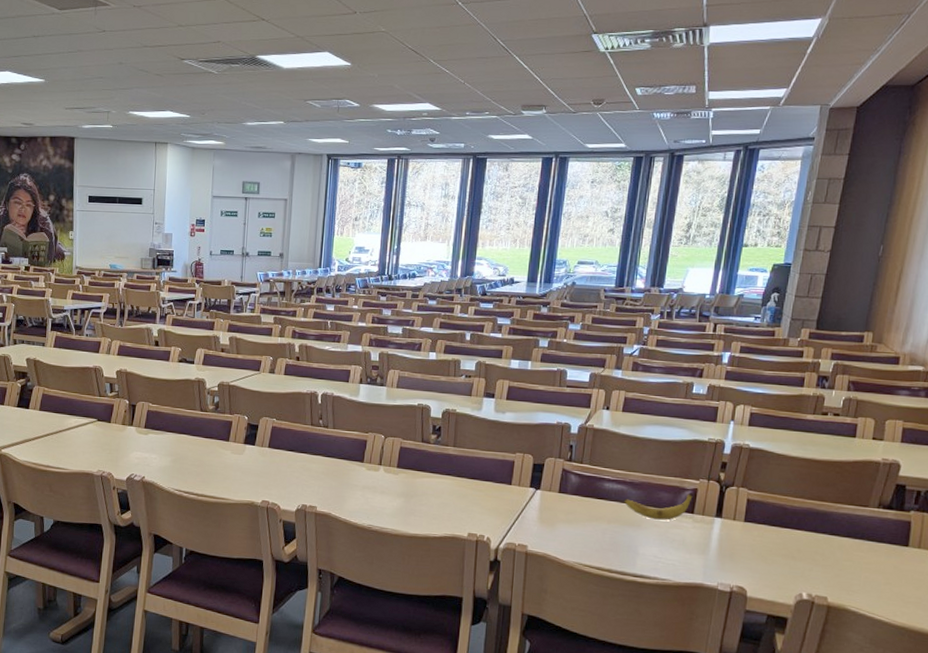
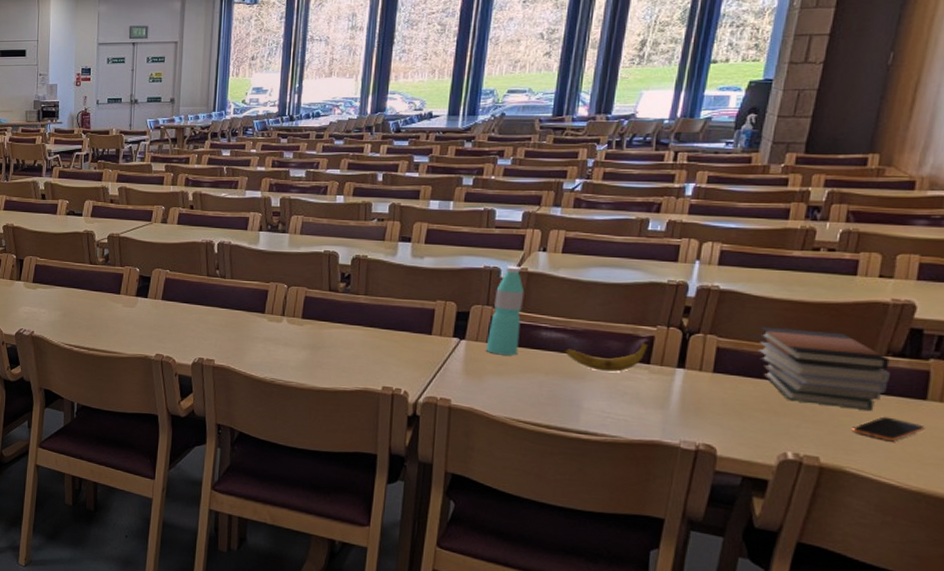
water bottle: none [557,422,591,505] -> present [485,266,525,356]
book stack: none [780,481,881,556] -> present [759,326,890,410]
smartphone: none [852,561,907,583] -> present [851,417,925,442]

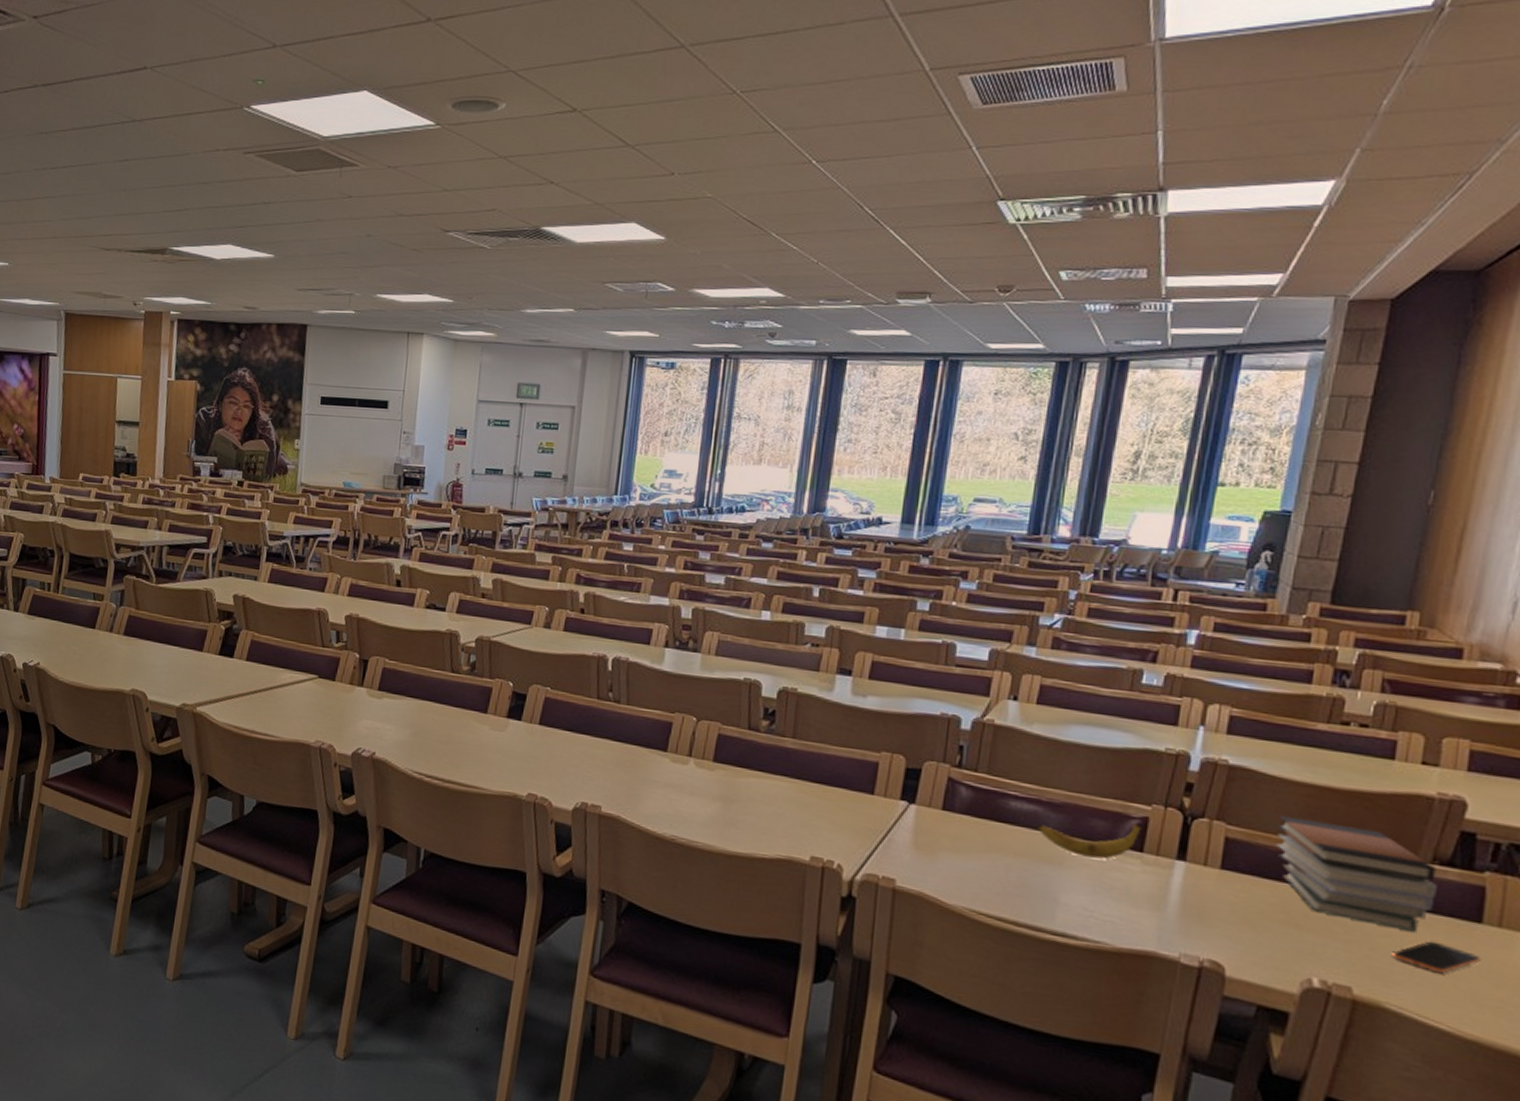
water bottle: present [485,266,525,356] -> none [940,715,990,829]

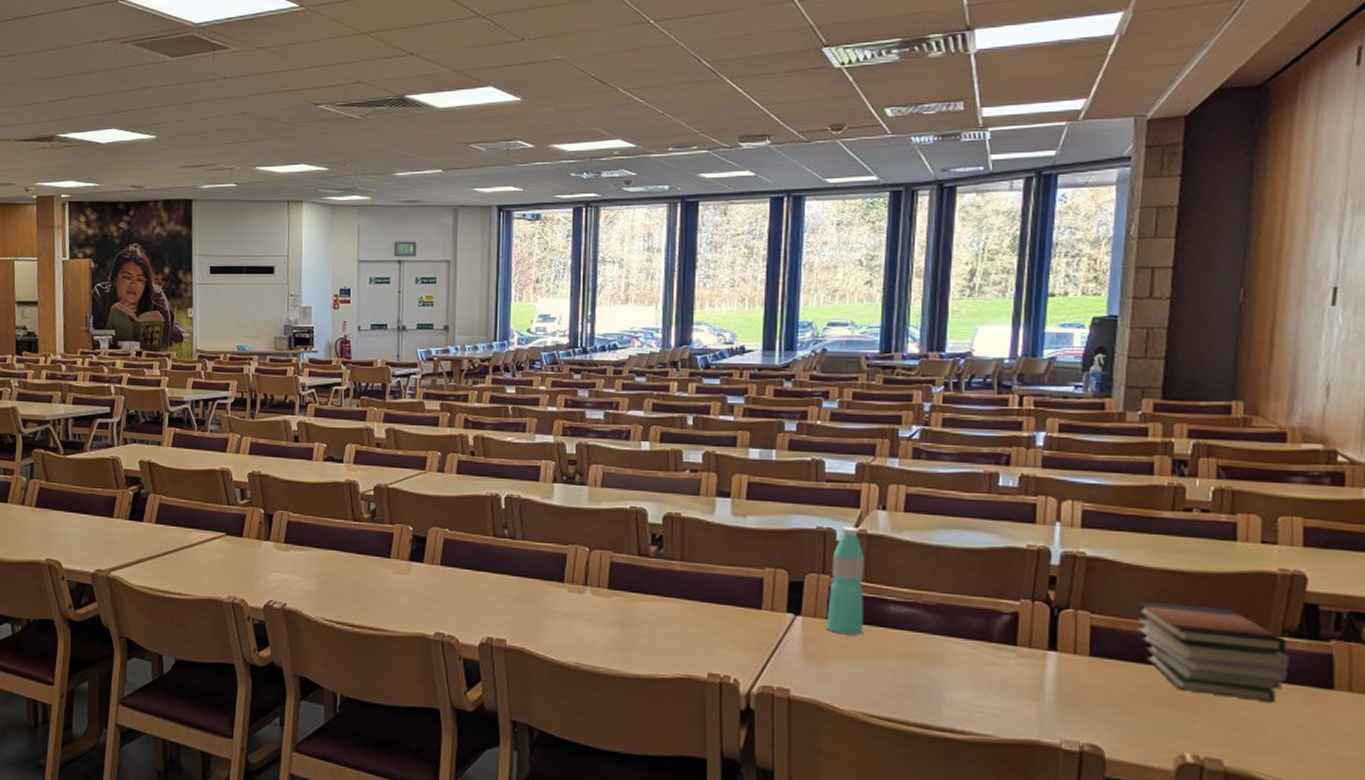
water bottle: none [940,715,990,829] -> present [825,527,865,635]
banana: present [1037,822,1142,859] -> none [916,617,1013,655]
smartphone: present [1390,941,1481,974] -> none [1254,710,1337,740]

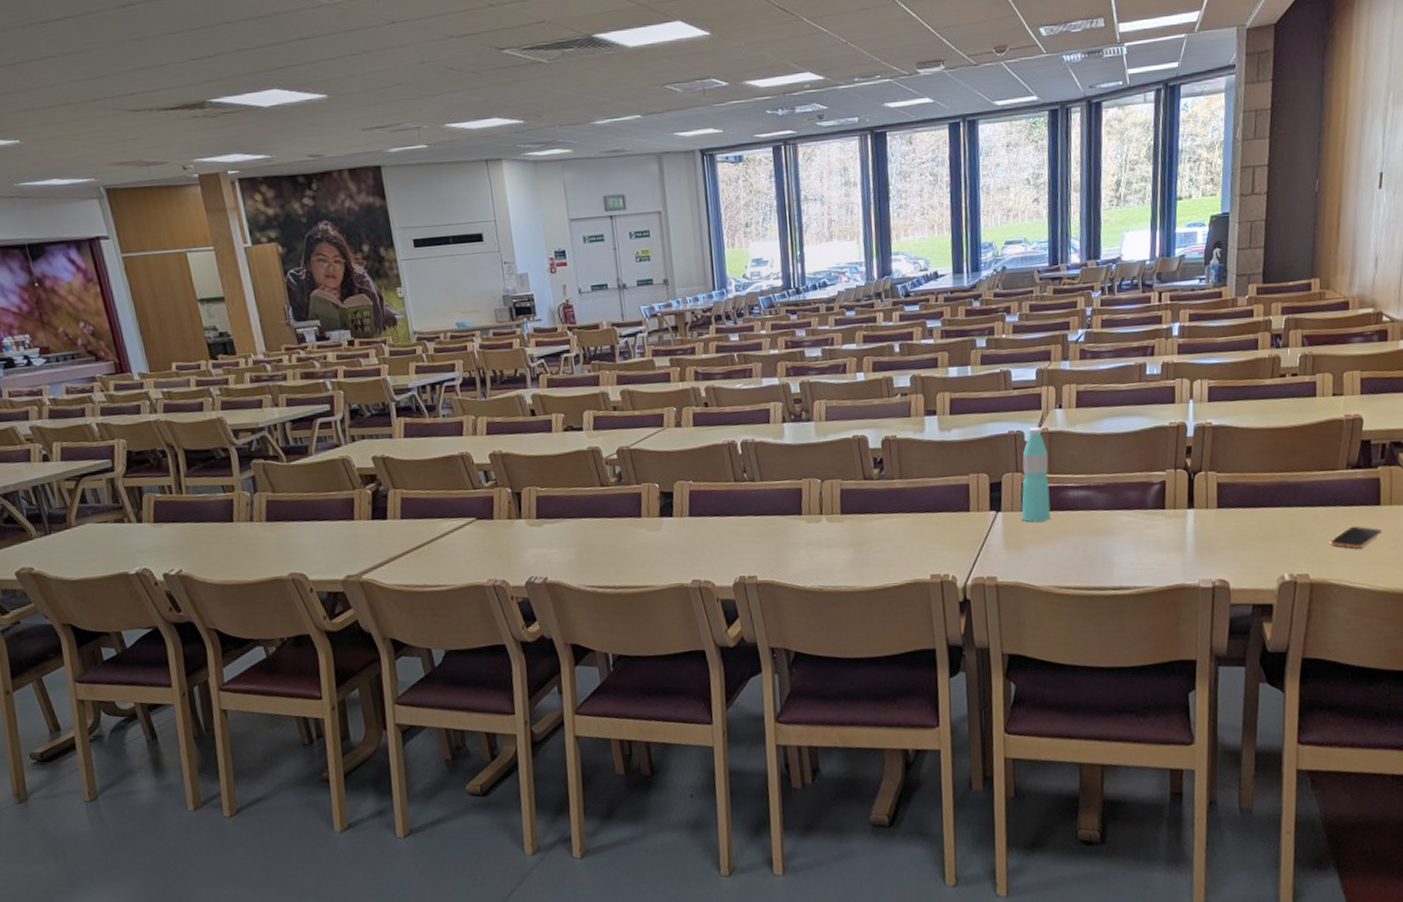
book stack: present [1136,600,1289,702] -> none [1249,453,1352,525]
smartphone: none [1254,710,1337,740] -> present [1329,526,1382,549]

